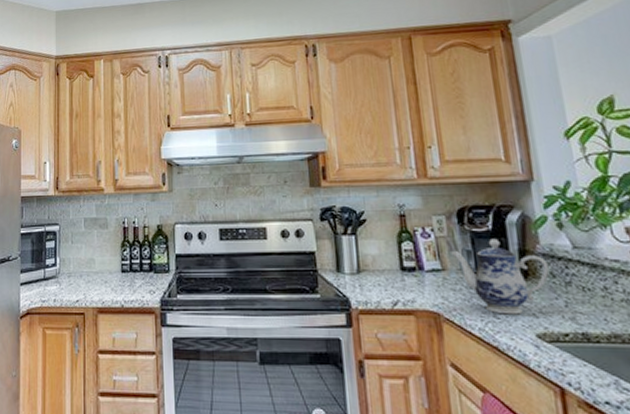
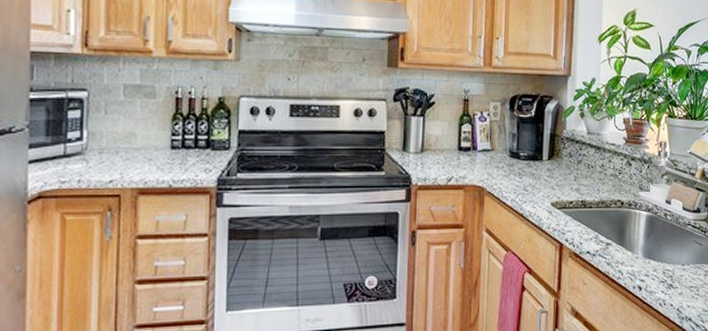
teapot: present [451,238,550,315] -> none [500,124,569,188]

